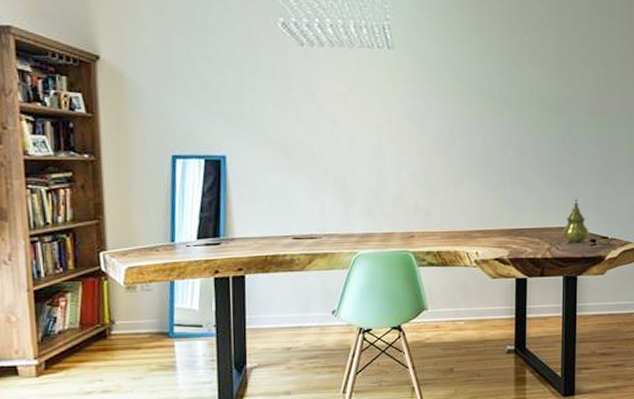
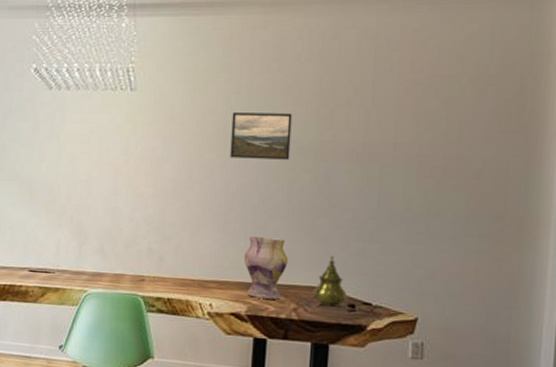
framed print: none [486,71,538,115] -> present [230,112,292,160]
vase: none [503,186,541,242] -> present [243,236,288,300]

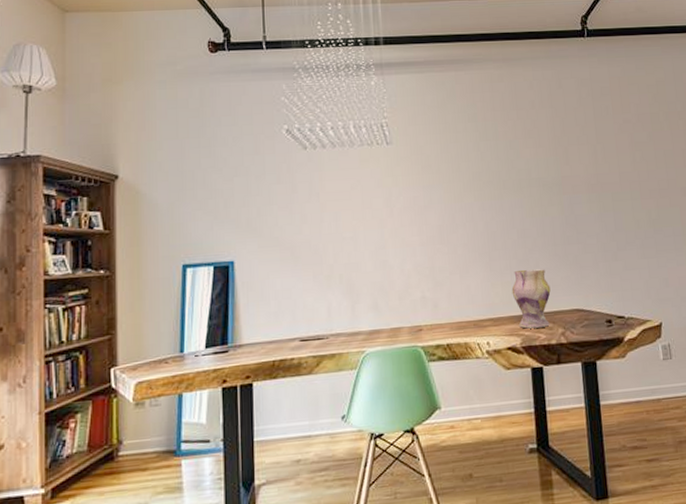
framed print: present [230,112,292,160] -> none [483,154,538,200]
teapot: present [312,256,347,307] -> none [575,278,604,326]

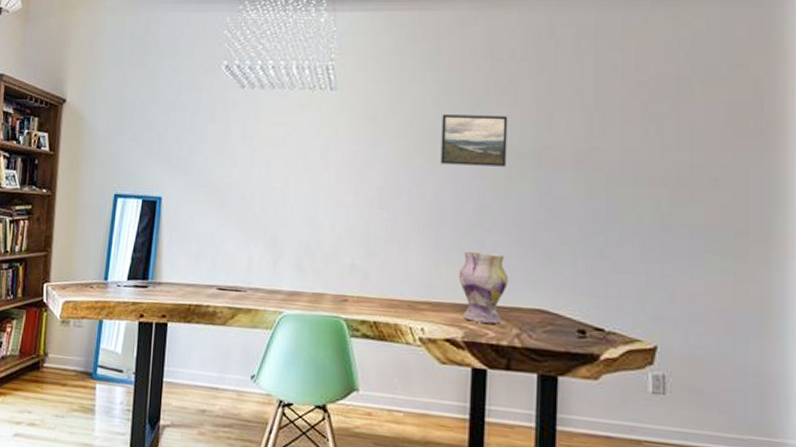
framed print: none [483,154,538,200] -> present [440,114,508,167]

